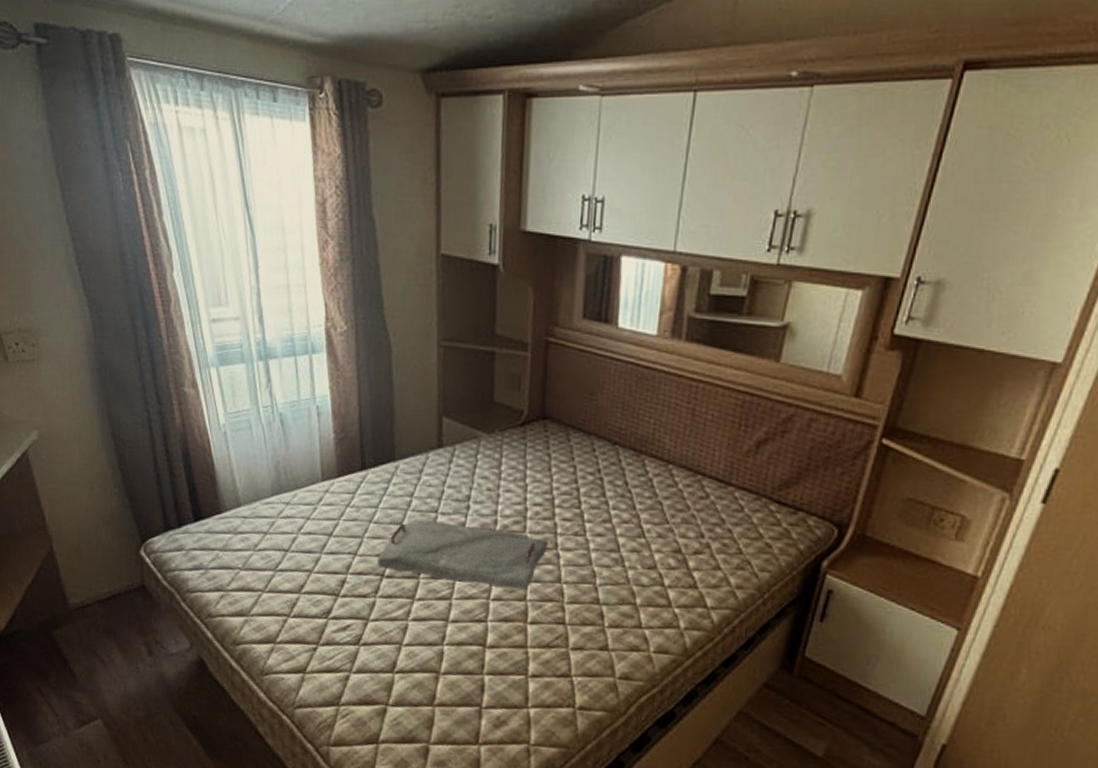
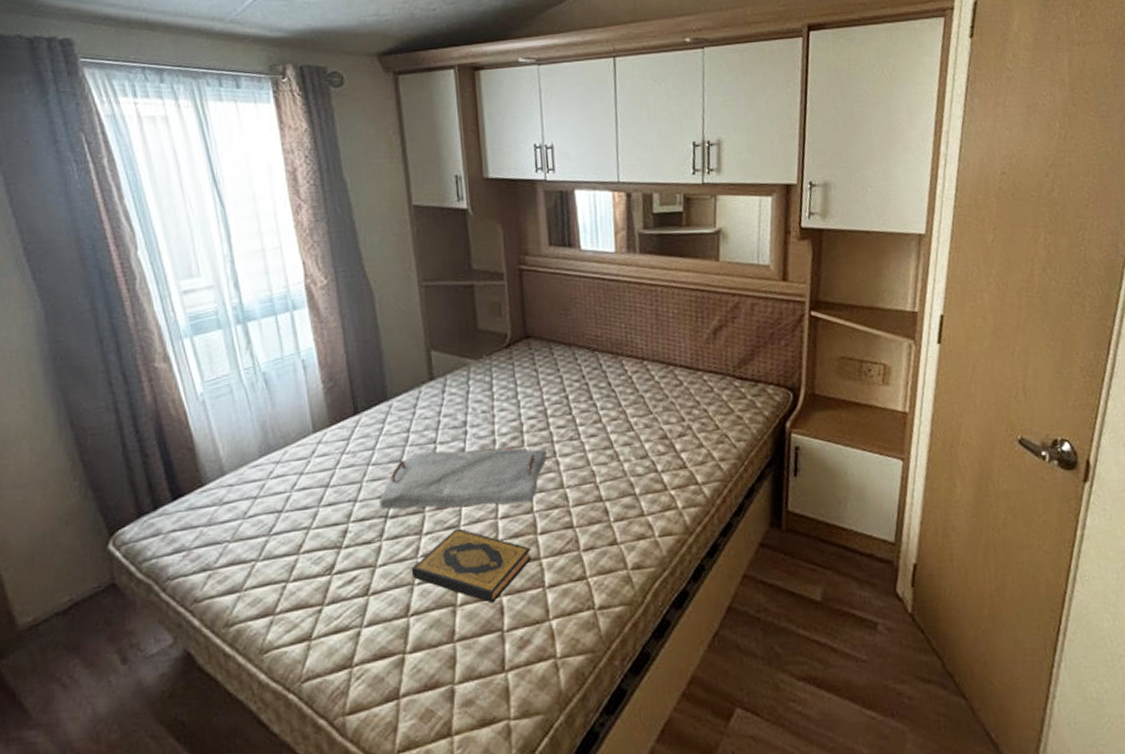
hardback book: none [400,600,519,679] -> present [411,528,532,604]

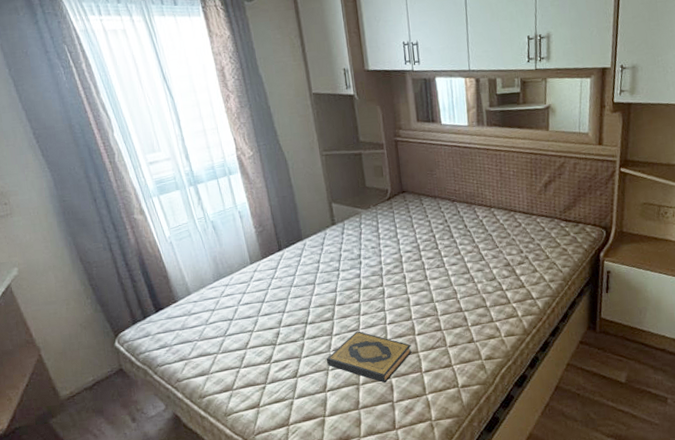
serving tray: present [379,447,548,510] -> none [301,273,421,318]

